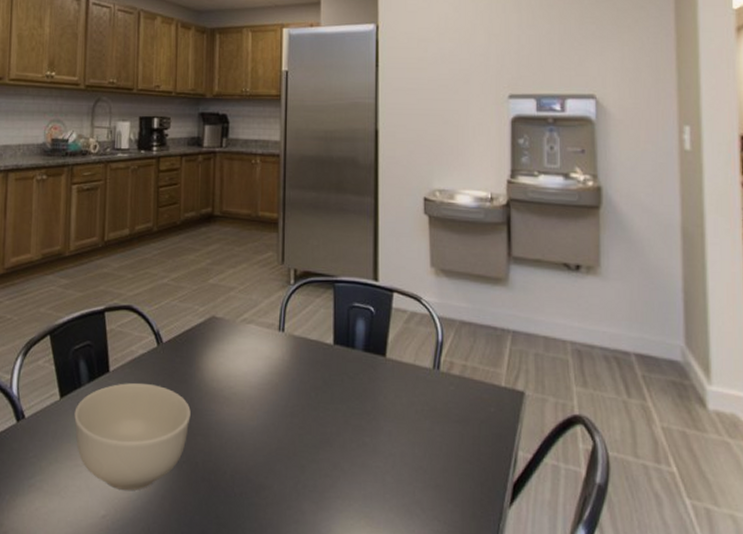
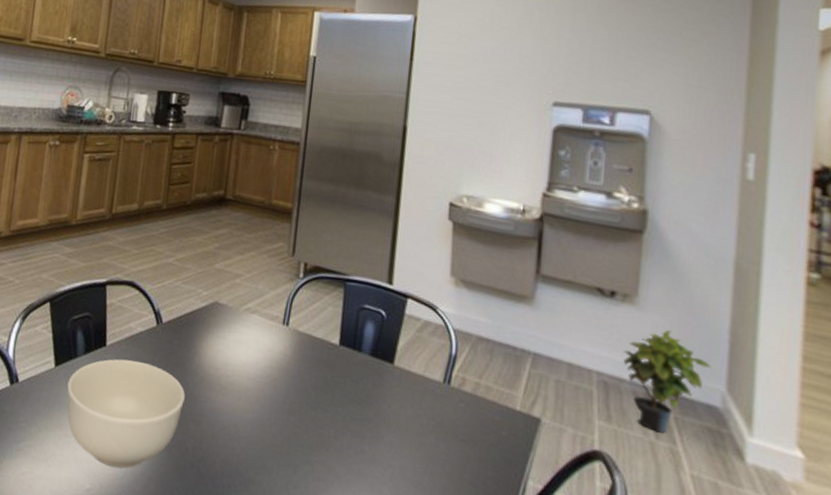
potted plant: none [591,296,670,392] -> present [622,330,711,434]

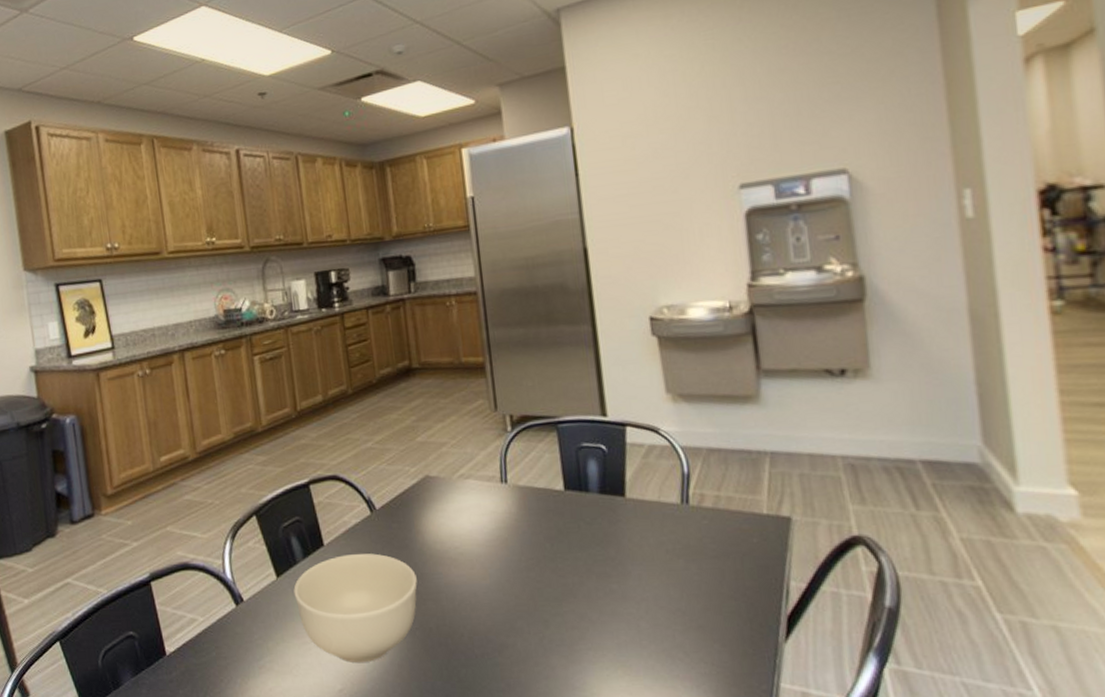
potted plant: present [622,330,711,434] -> none [865,396,962,503]

